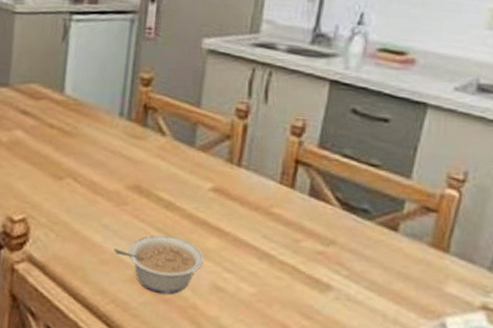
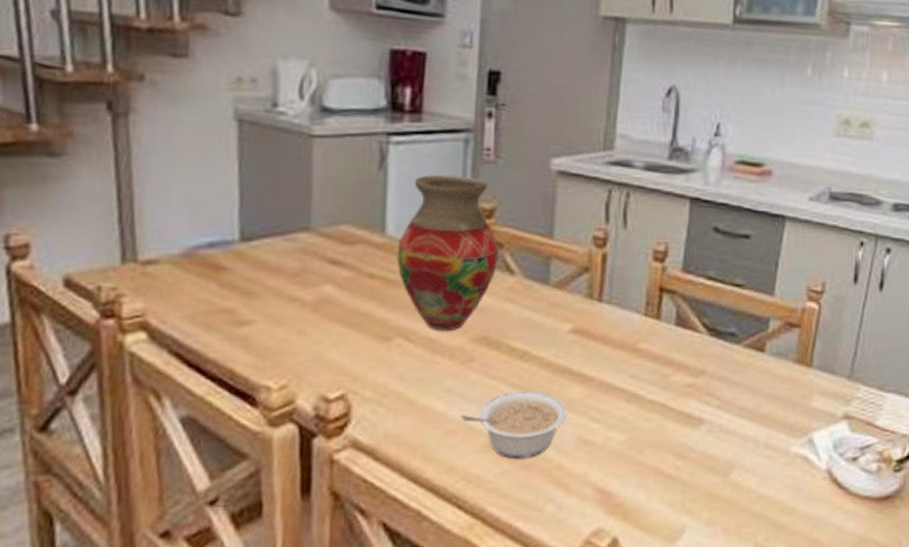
vase: none [71,47,153,178] -> present [396,174,499,332]

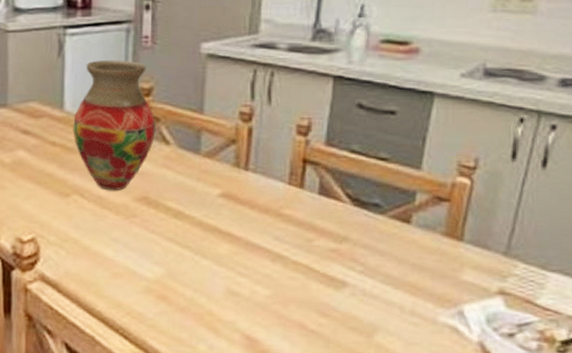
legume: present [461,390,567,460] -> none [125,244,217,303]

